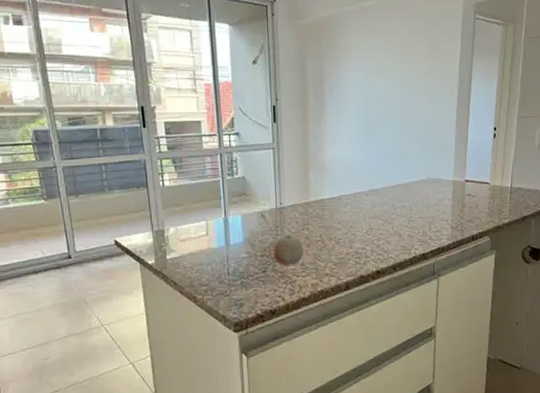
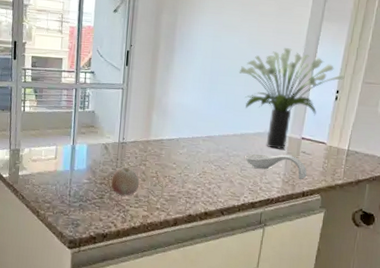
potted plant: none [395,88,500,195] -> present [239,48,345,149]
spoon rest: none [410,200,475,223] -> present [244,154,307,179]

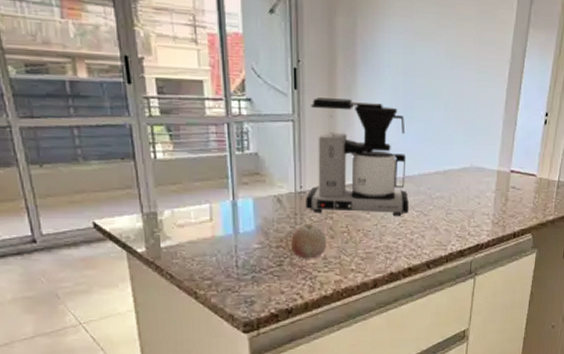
coffee maker: none [126,72,210,168] -> present [306,98,409,216]
potted plant: present [239,48,345,149] -> none [437,62,554,186]
spoon rest: present [244,154,307,179] -> none [449,192,518,219]

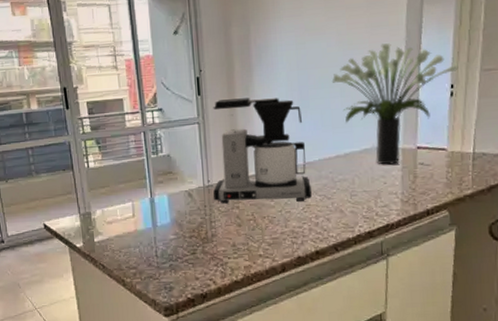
apple: present [290,223,327,259] -> none [201,213,235,247]
potted plant: none [437,62,554,186] -> present [331,43,458,165]

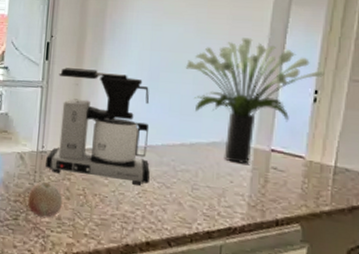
apple: none [201,213,235,247] -> present [27,181,63,218]

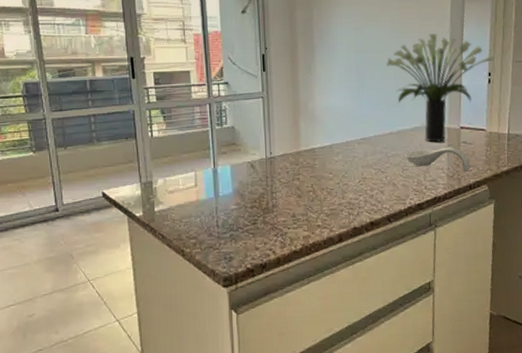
apple: present [27,181,63,218] -> none [262,184,295,217]
coffee maker: present [45,68,150,186] -> none [275,76,367,176]
spoon rest: none [195,169,281,204] -> present [404,147,471,172]

